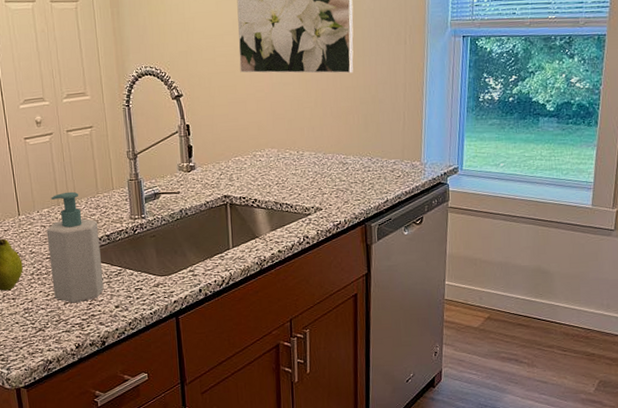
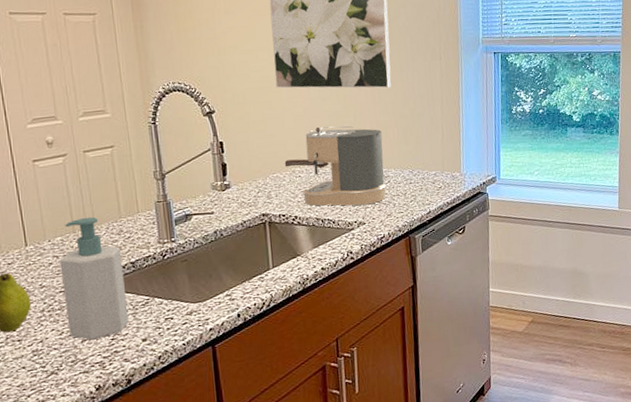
coffee maker: none [246,111,345,191] -> present [284,125,387,206]

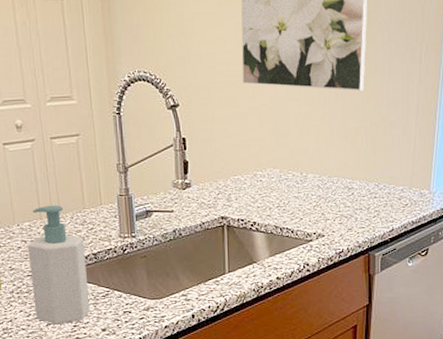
coffee maker: present [284,125,387,206] -> none [246,130,350,217]

